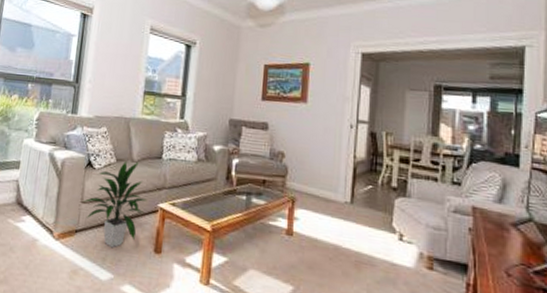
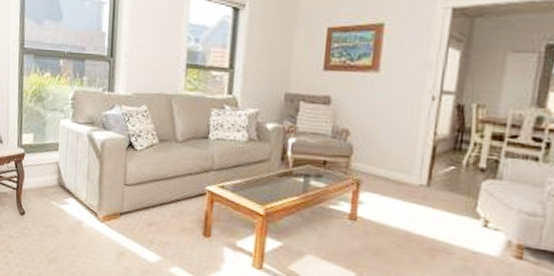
indoor plant: present [83,160,147,248] -> none [126,141,194,231]

